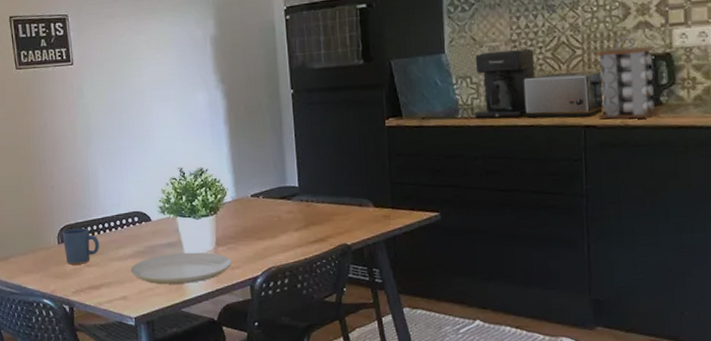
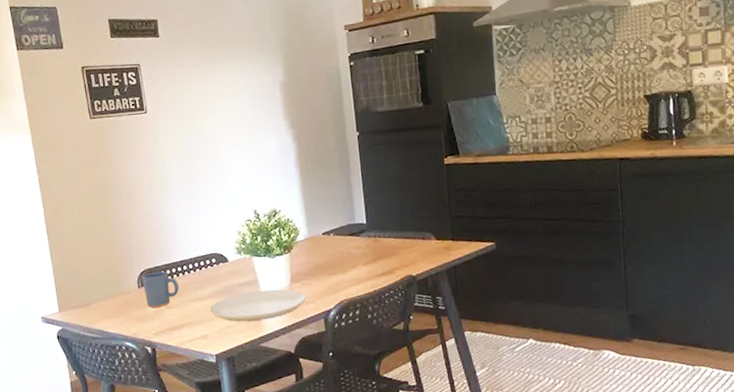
coffee maker: present [474,48,536,120] -> none [523,88,576,156]
toaster: present [523,71,603,119] -> none [565,108,635,154]
spice rack: present [595,37,658,120] -> none [627,77,682,153]

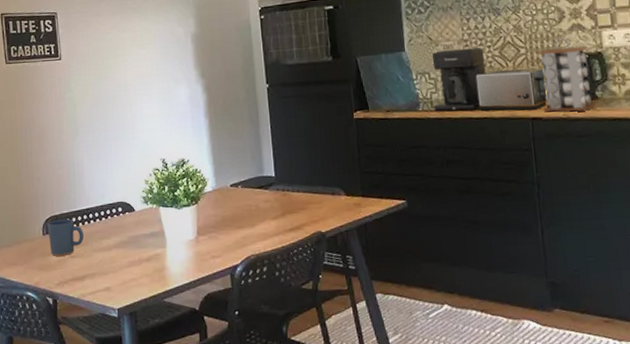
plate: present [209,289,307,322] -> none [113,241,213,275]
coffee maker: none [523,88,576,156] -> present [432,47,486,112]
toaster: none [565,108,635,154] -> present [475,68,547,112]
spice rack: none [627,77,682,153] -> present [537,38,595,113]

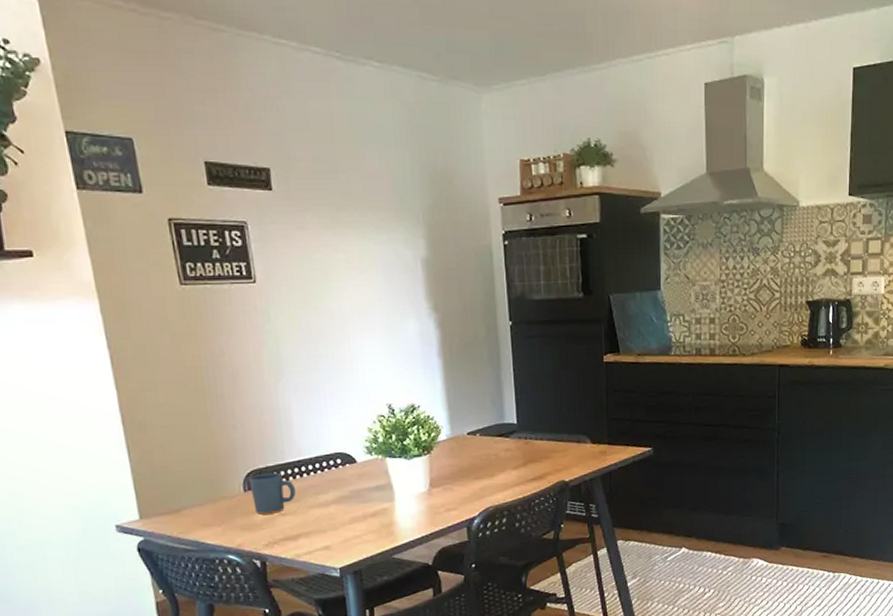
coffee maker: present [432,47,486,112] -> none [686,289,740,357]
toaster: present [475,68,547,112] -> none [729,314,796,358]
spice rack: present [537,38,595,113] -> none [790,283,839,360]

